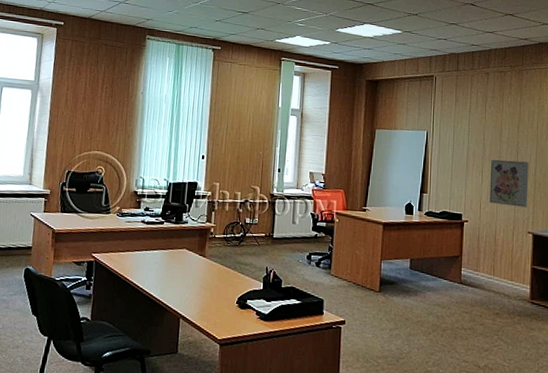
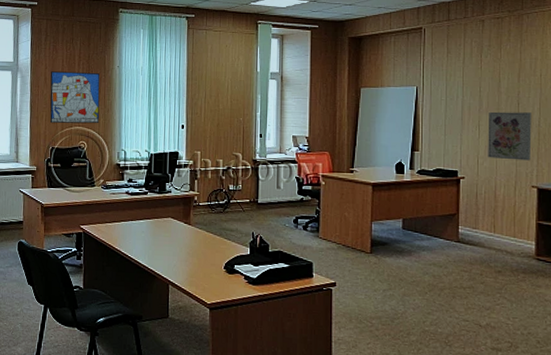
wall art: none [67,93,123,150] -> present [49,71,100,124]

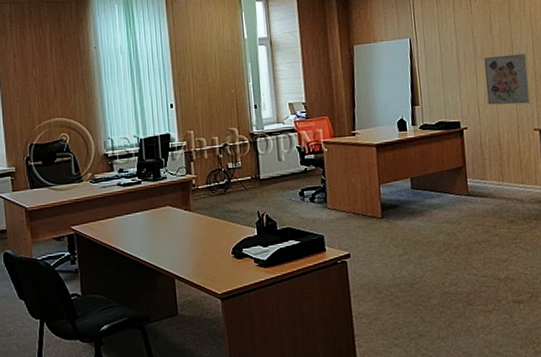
wall art: present [49,71,100,124] -> none [21,57,80,118]

